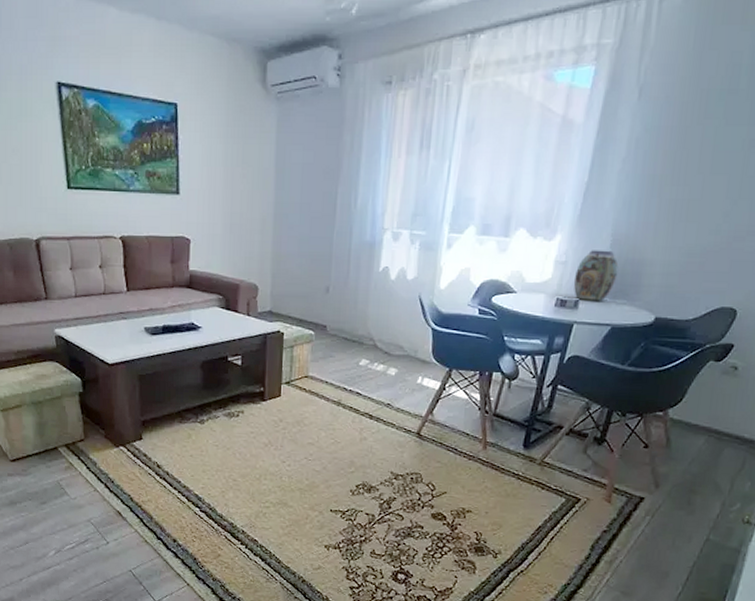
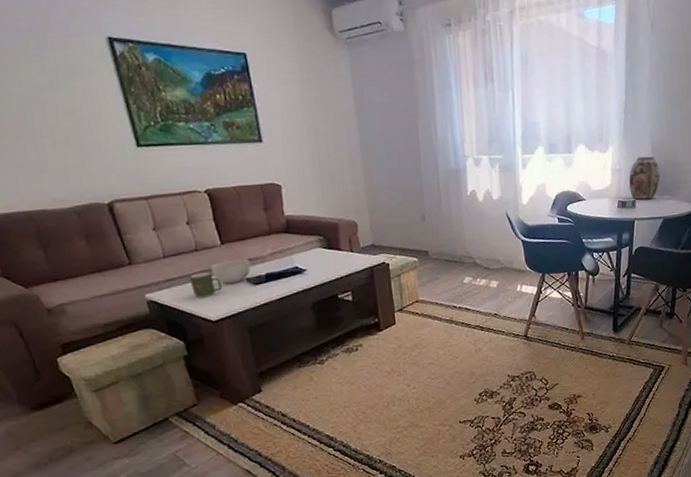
mug: none [94,315,121,340] -> present [188,272,222,298]
bowl: none [114,306,150,331] -> present [210,258,251,285]

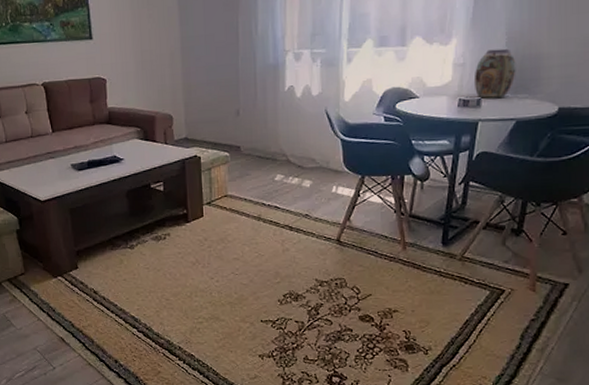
mug: present [188,272,222,298] -> none [24,156,50,180]
bowl: present [210,258,251,285] -> none [42,145,75,169]

